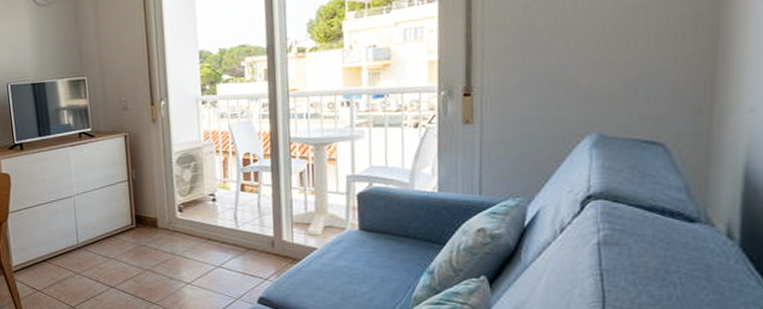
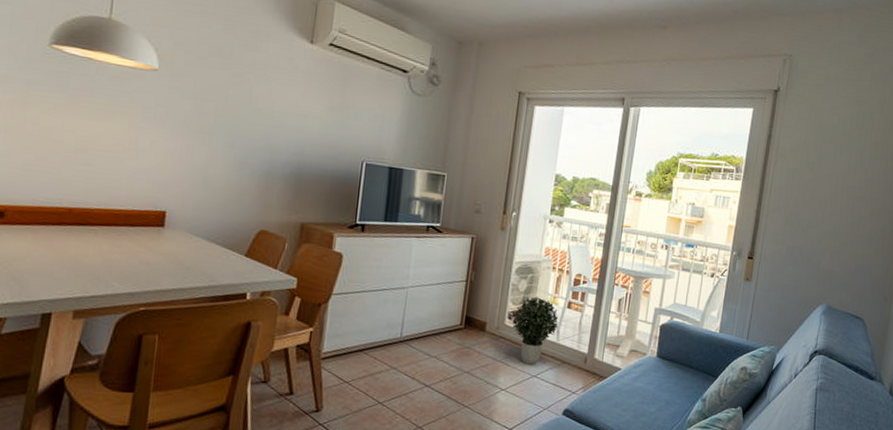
potted plant: none [181,184,235,256] -> present [511,296,559,365]

